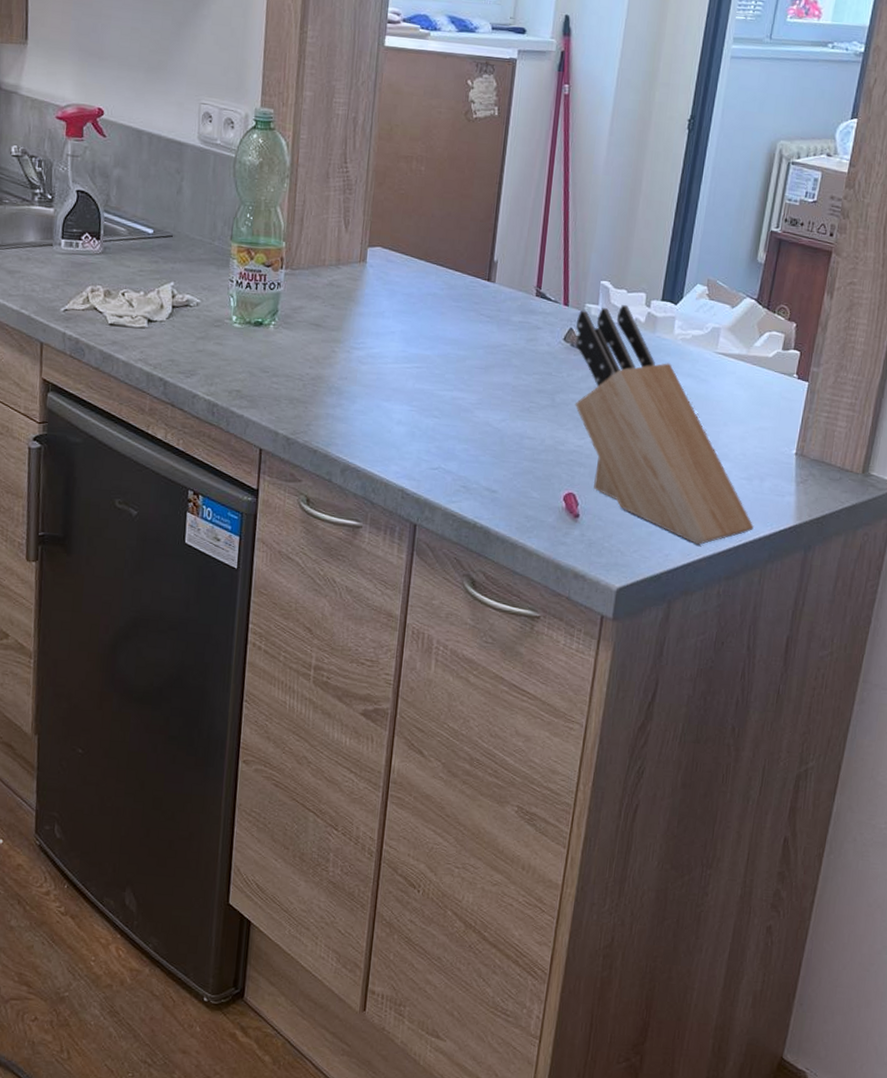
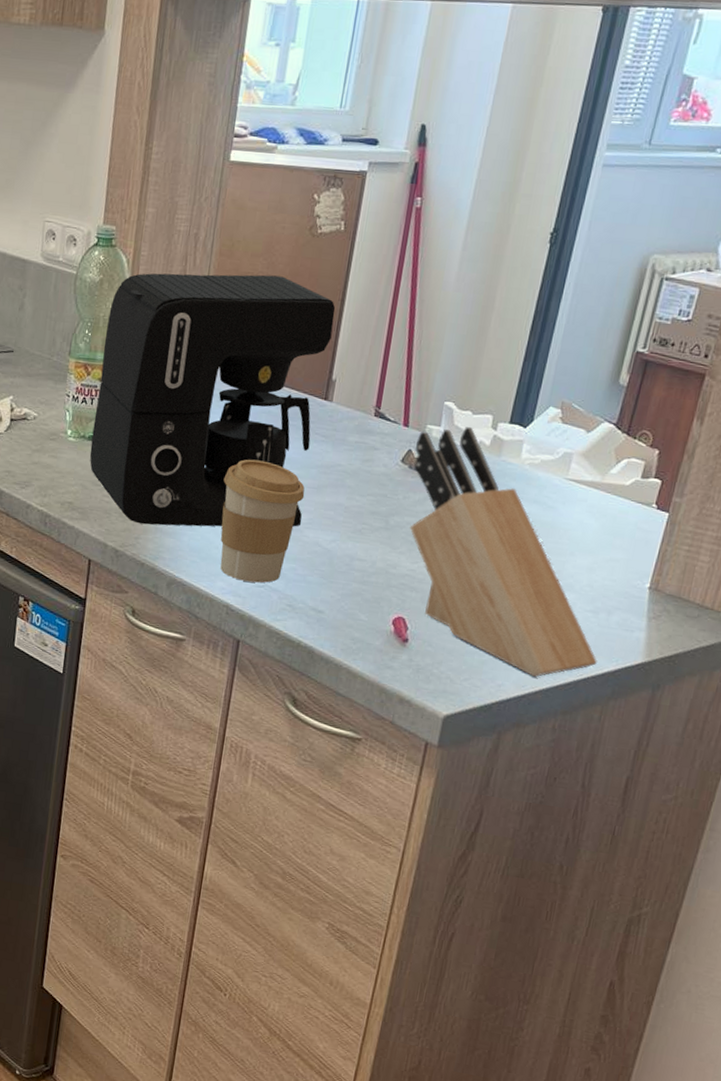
coffee maker: none [256,156,494,411] -> present [89,273,336,527]
coffee cup: none [392,341,473,466] -> present [220,459,305,583]

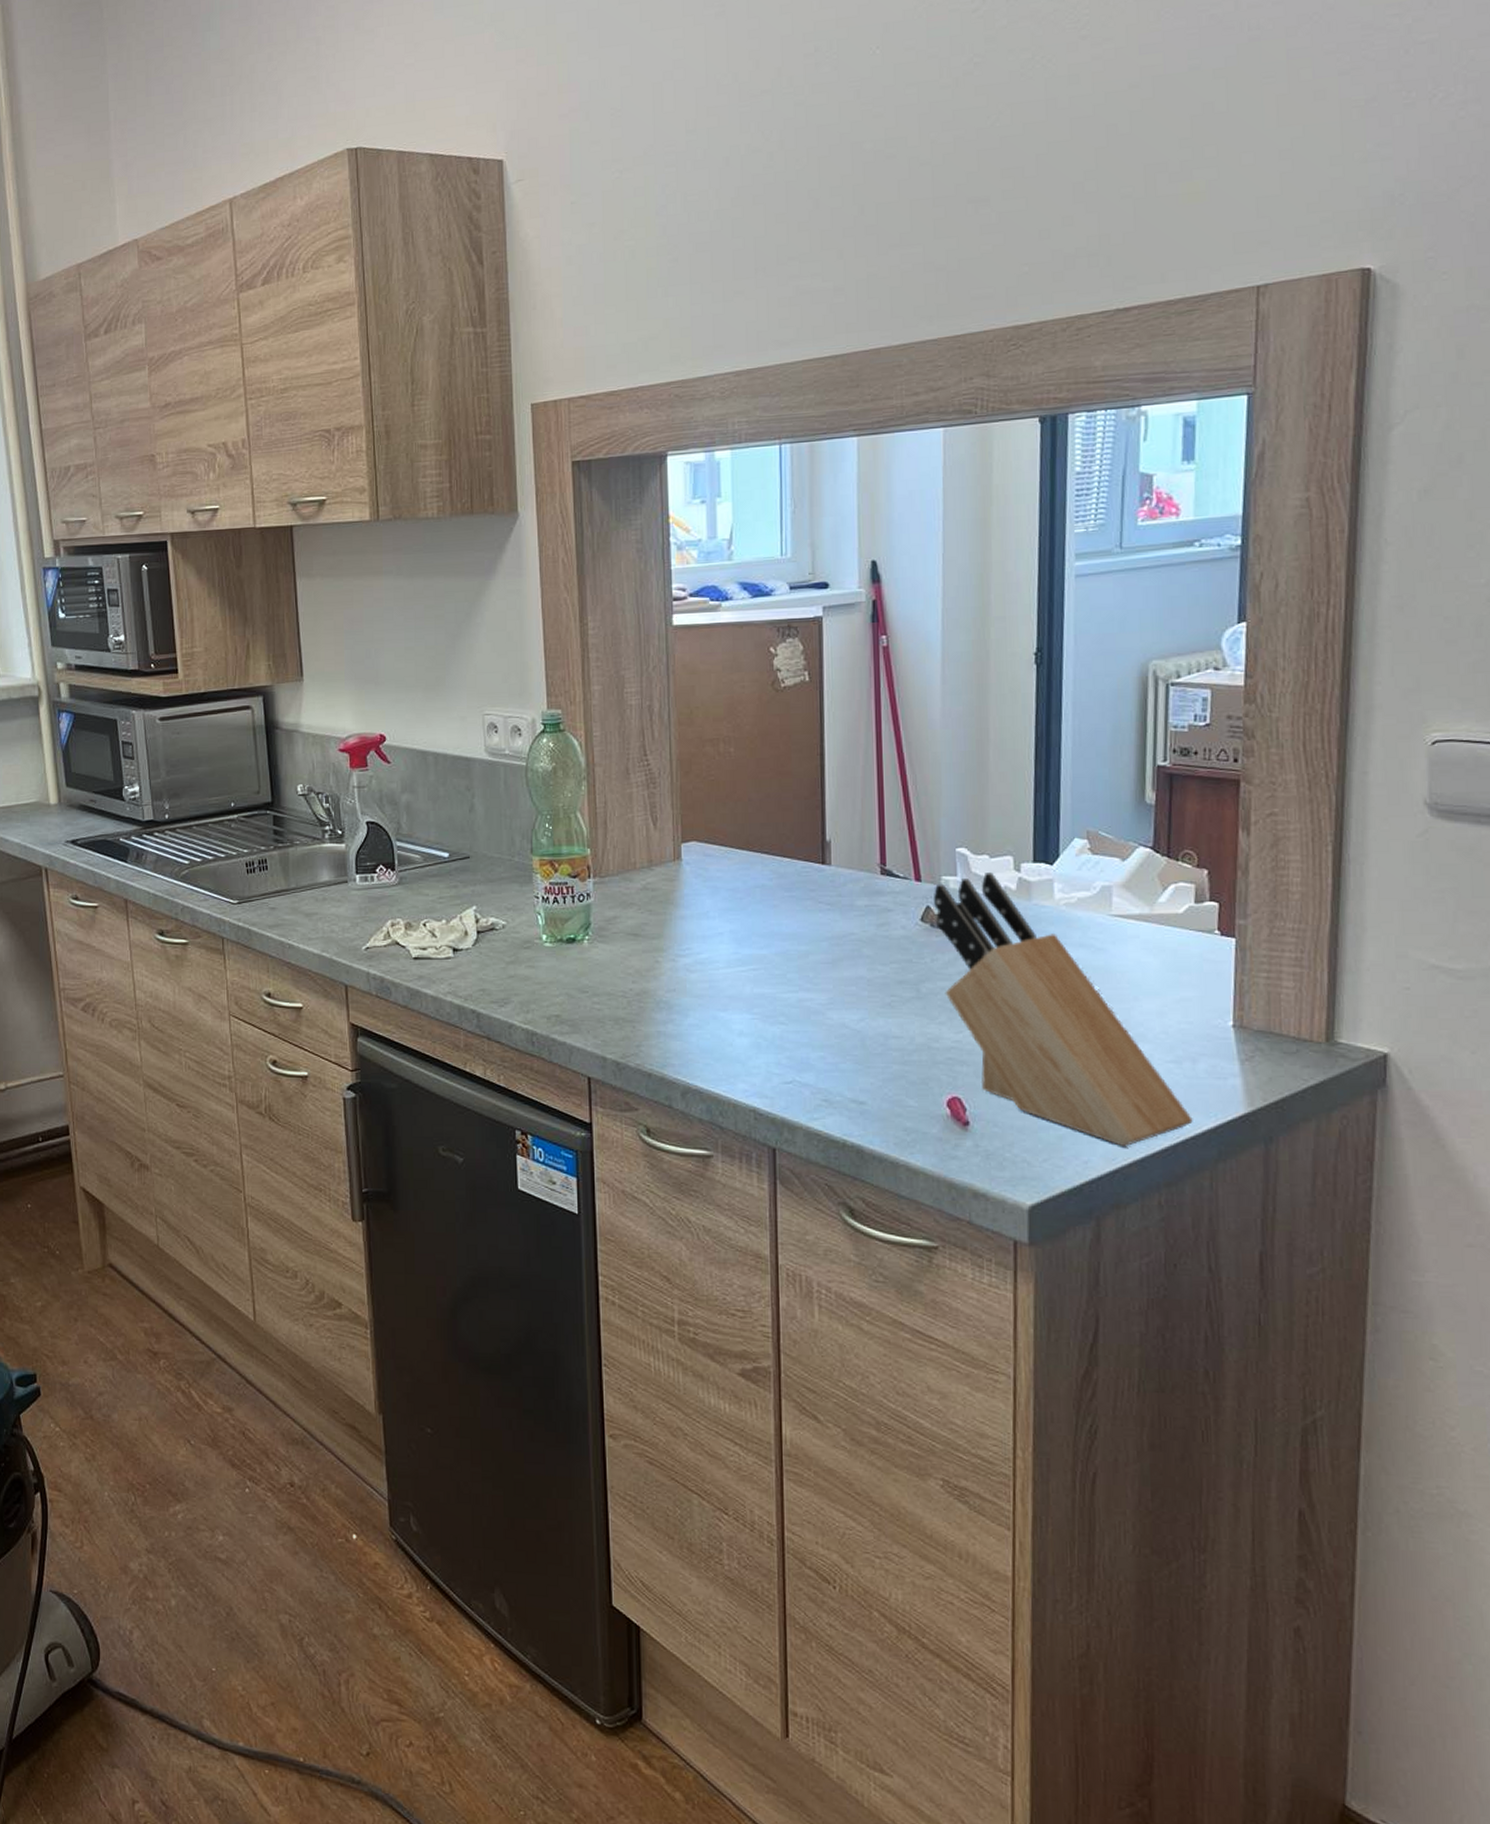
coffee maker: present [89,273,336,527] -> none [568,738,822,1029]
coffee cup: present [220,459,305,583] -> none [725,940,820,1079]

